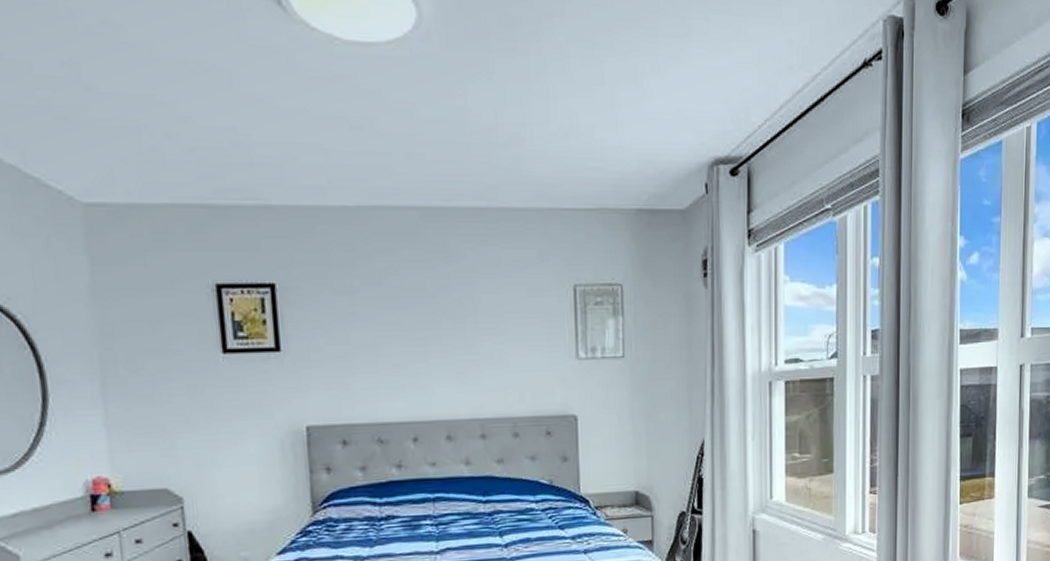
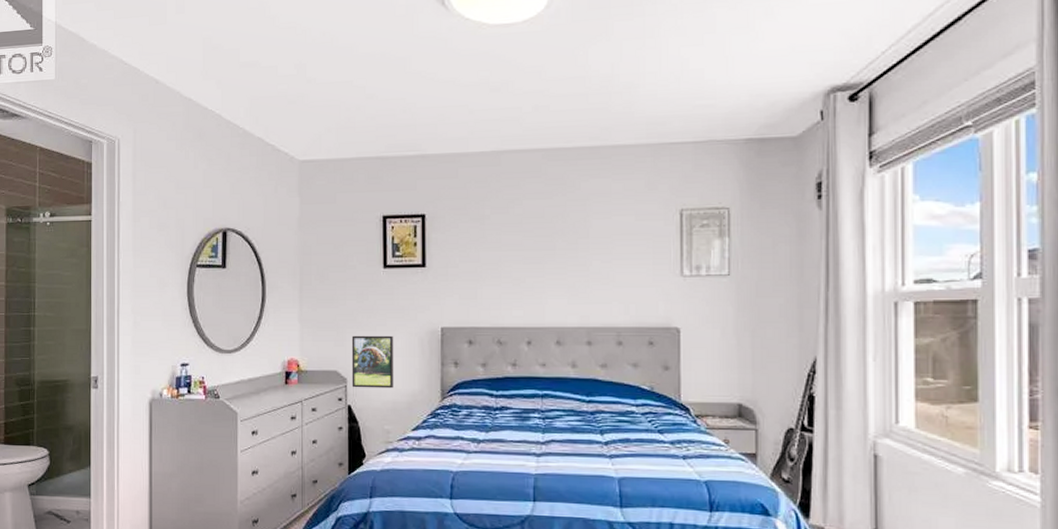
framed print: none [185,439,250,509] -> present [351,335,394,389]

